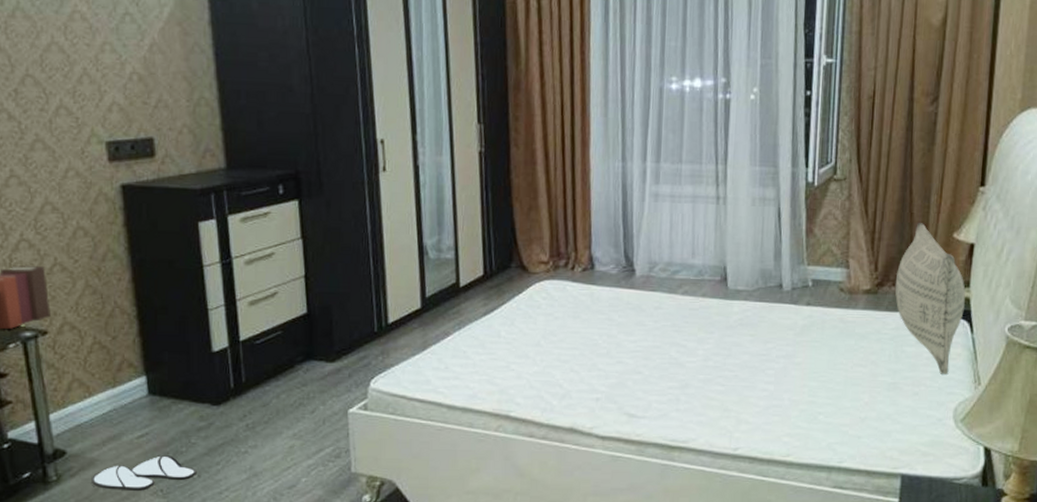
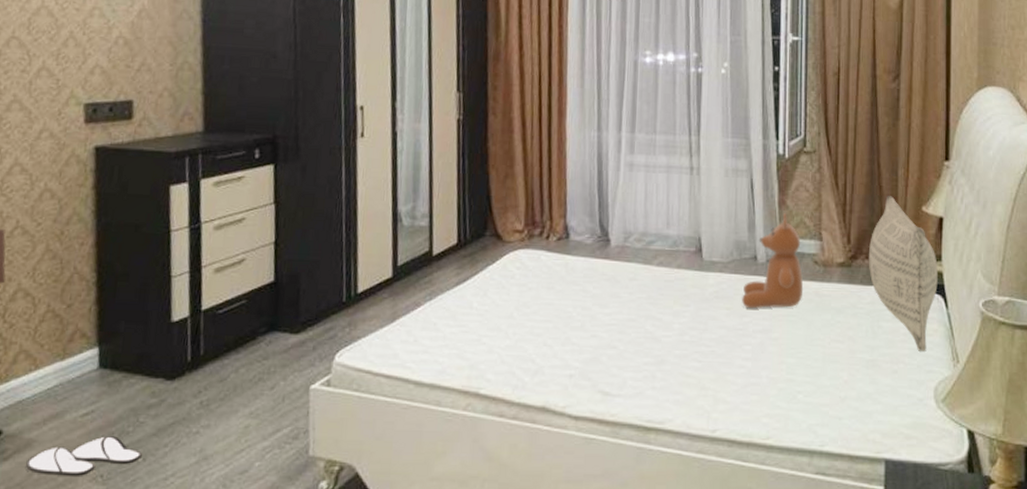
teddy bear: none [766,241,828,335] -> present [742,213,804,309]

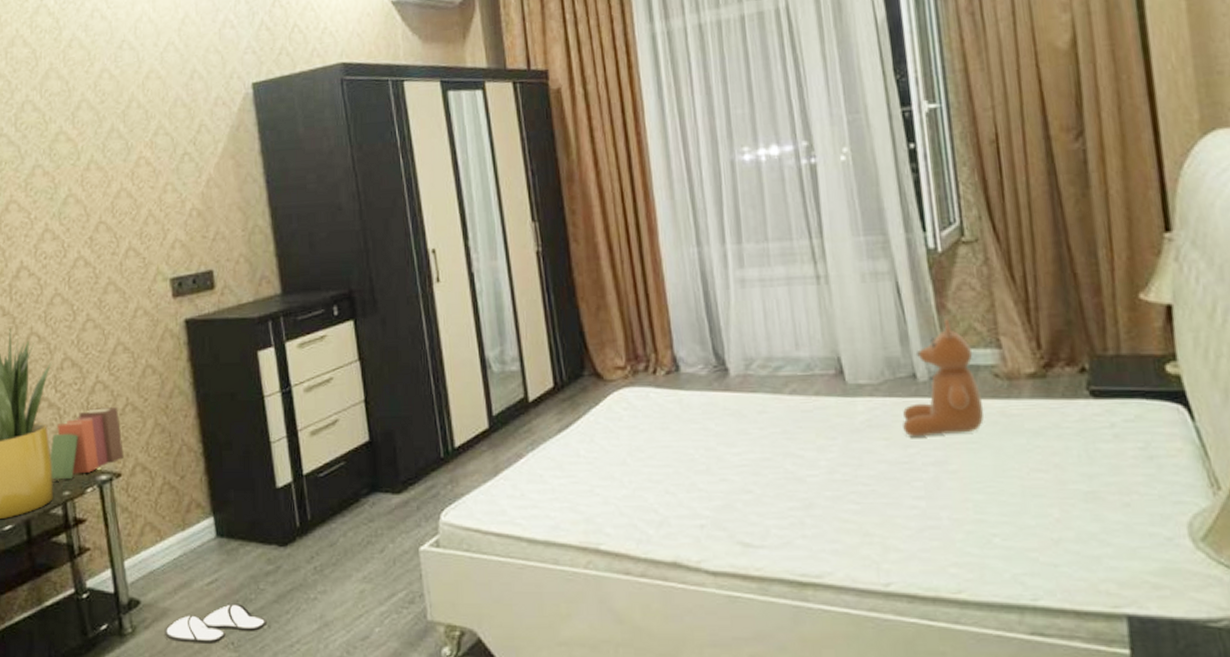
pillow: present [868,196,938,351] -> none [1068,284,1176,477]

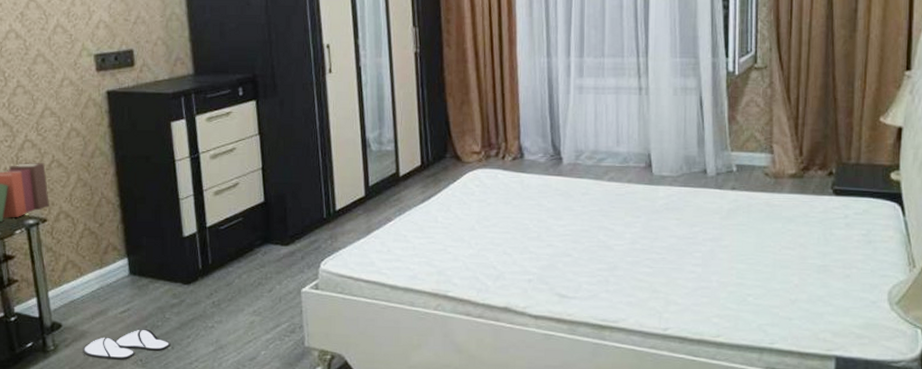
teddy bear: present [903,319,984,438] -> none [692,128,754,219]

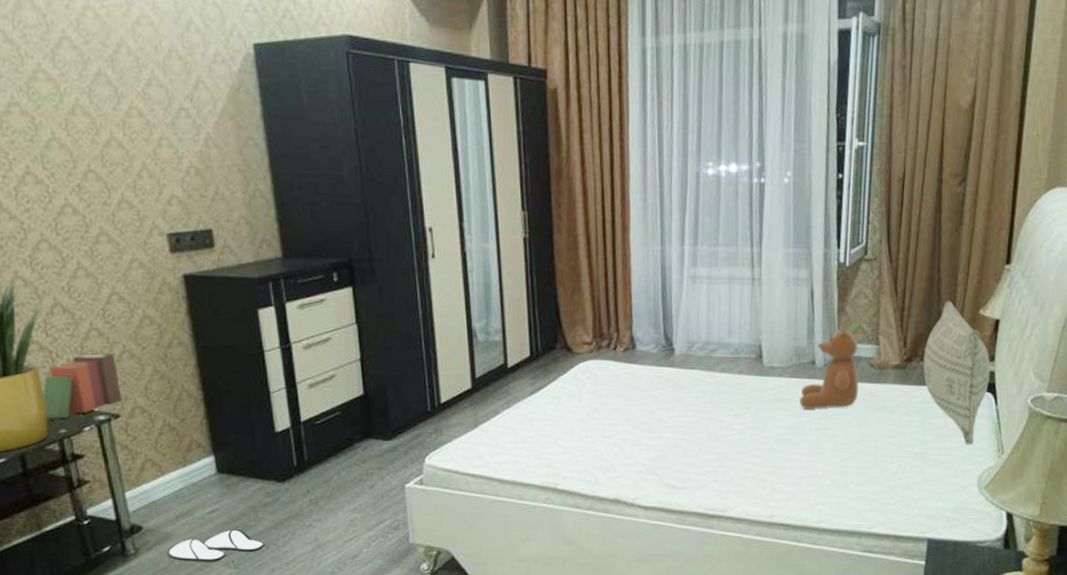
teddy bear: none [692,128,754,219] -> present [800,319,859,409]
pillow: none [821,108,895,257] -> present [922,300,991,444]

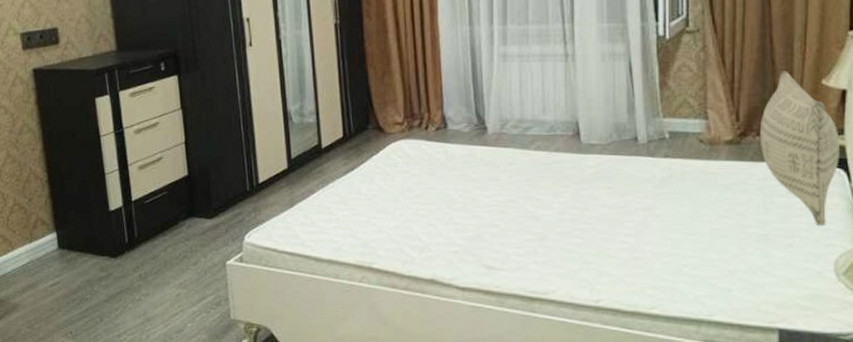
slippers: present [166,529,266,562] -> none [14,302,100,332]
teddy bear: present [800,319,859,409] -> none [623,94,688,188]

